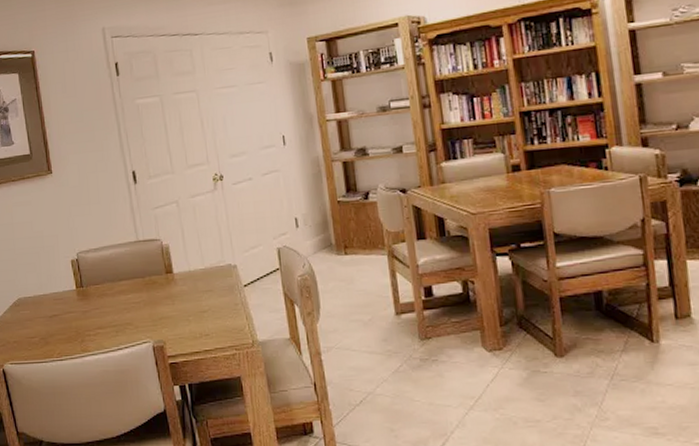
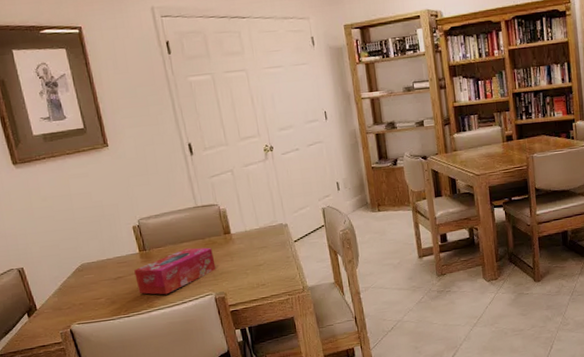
tissue box: none [70,287,156,339] -> present [134,247,216,295]

